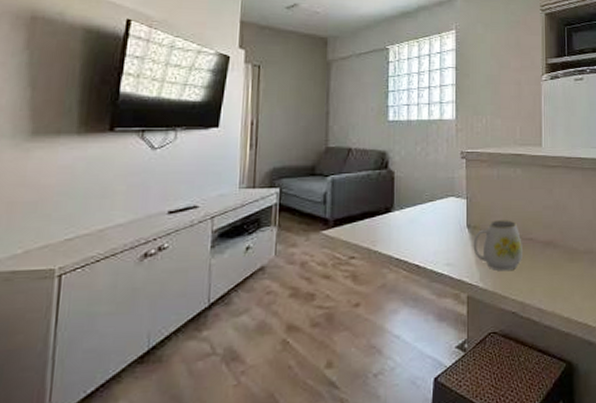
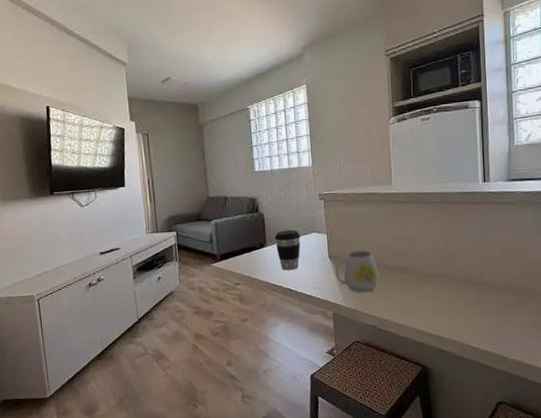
coffee cup: none [404,192,435,242] -> present [274,229,301,271]

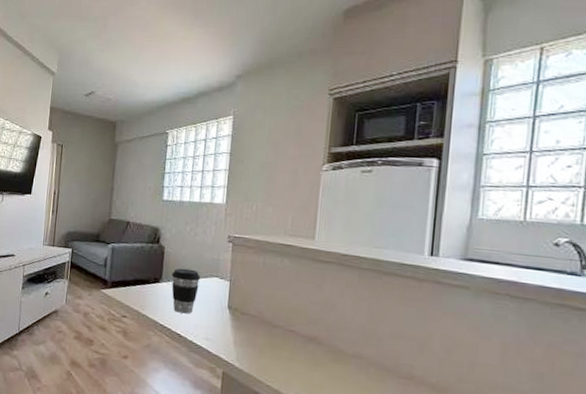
mug: present [335,250,379,293] -> none [232,306,283,358]

